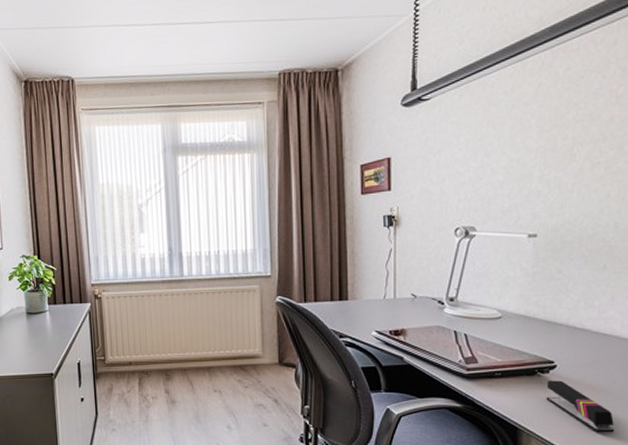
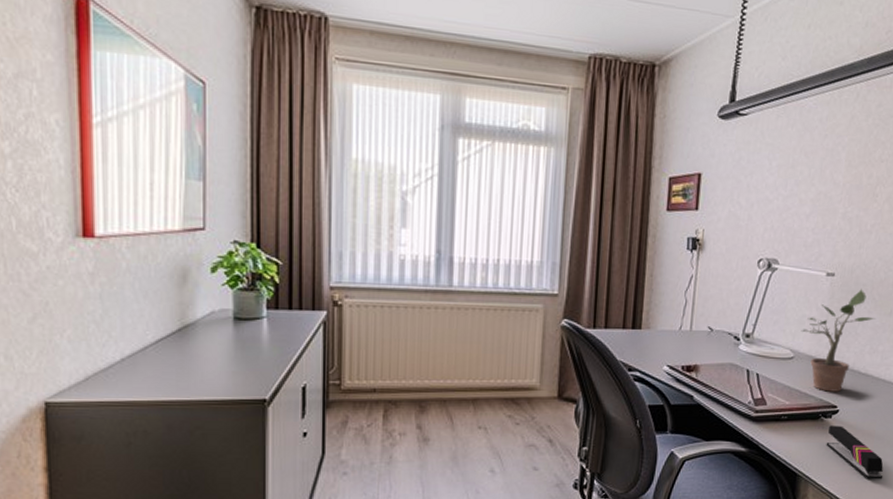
potted plant: none [506,246,587,348] -> present [801,288,875,392]

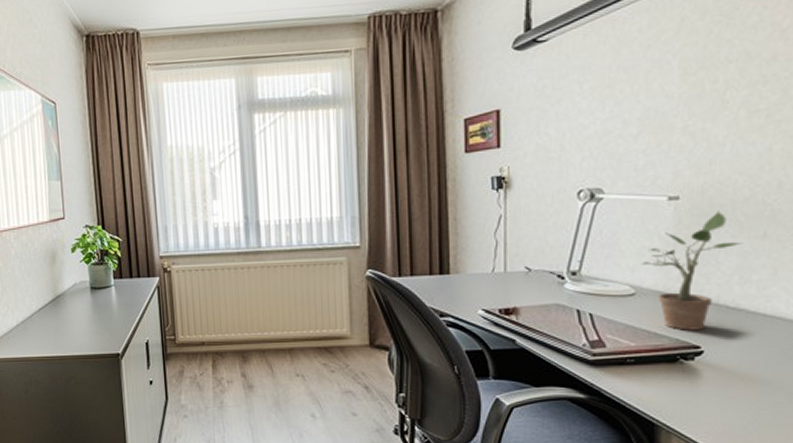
stapler: present [826,425,883,479] -> none [690,369,778,432]

